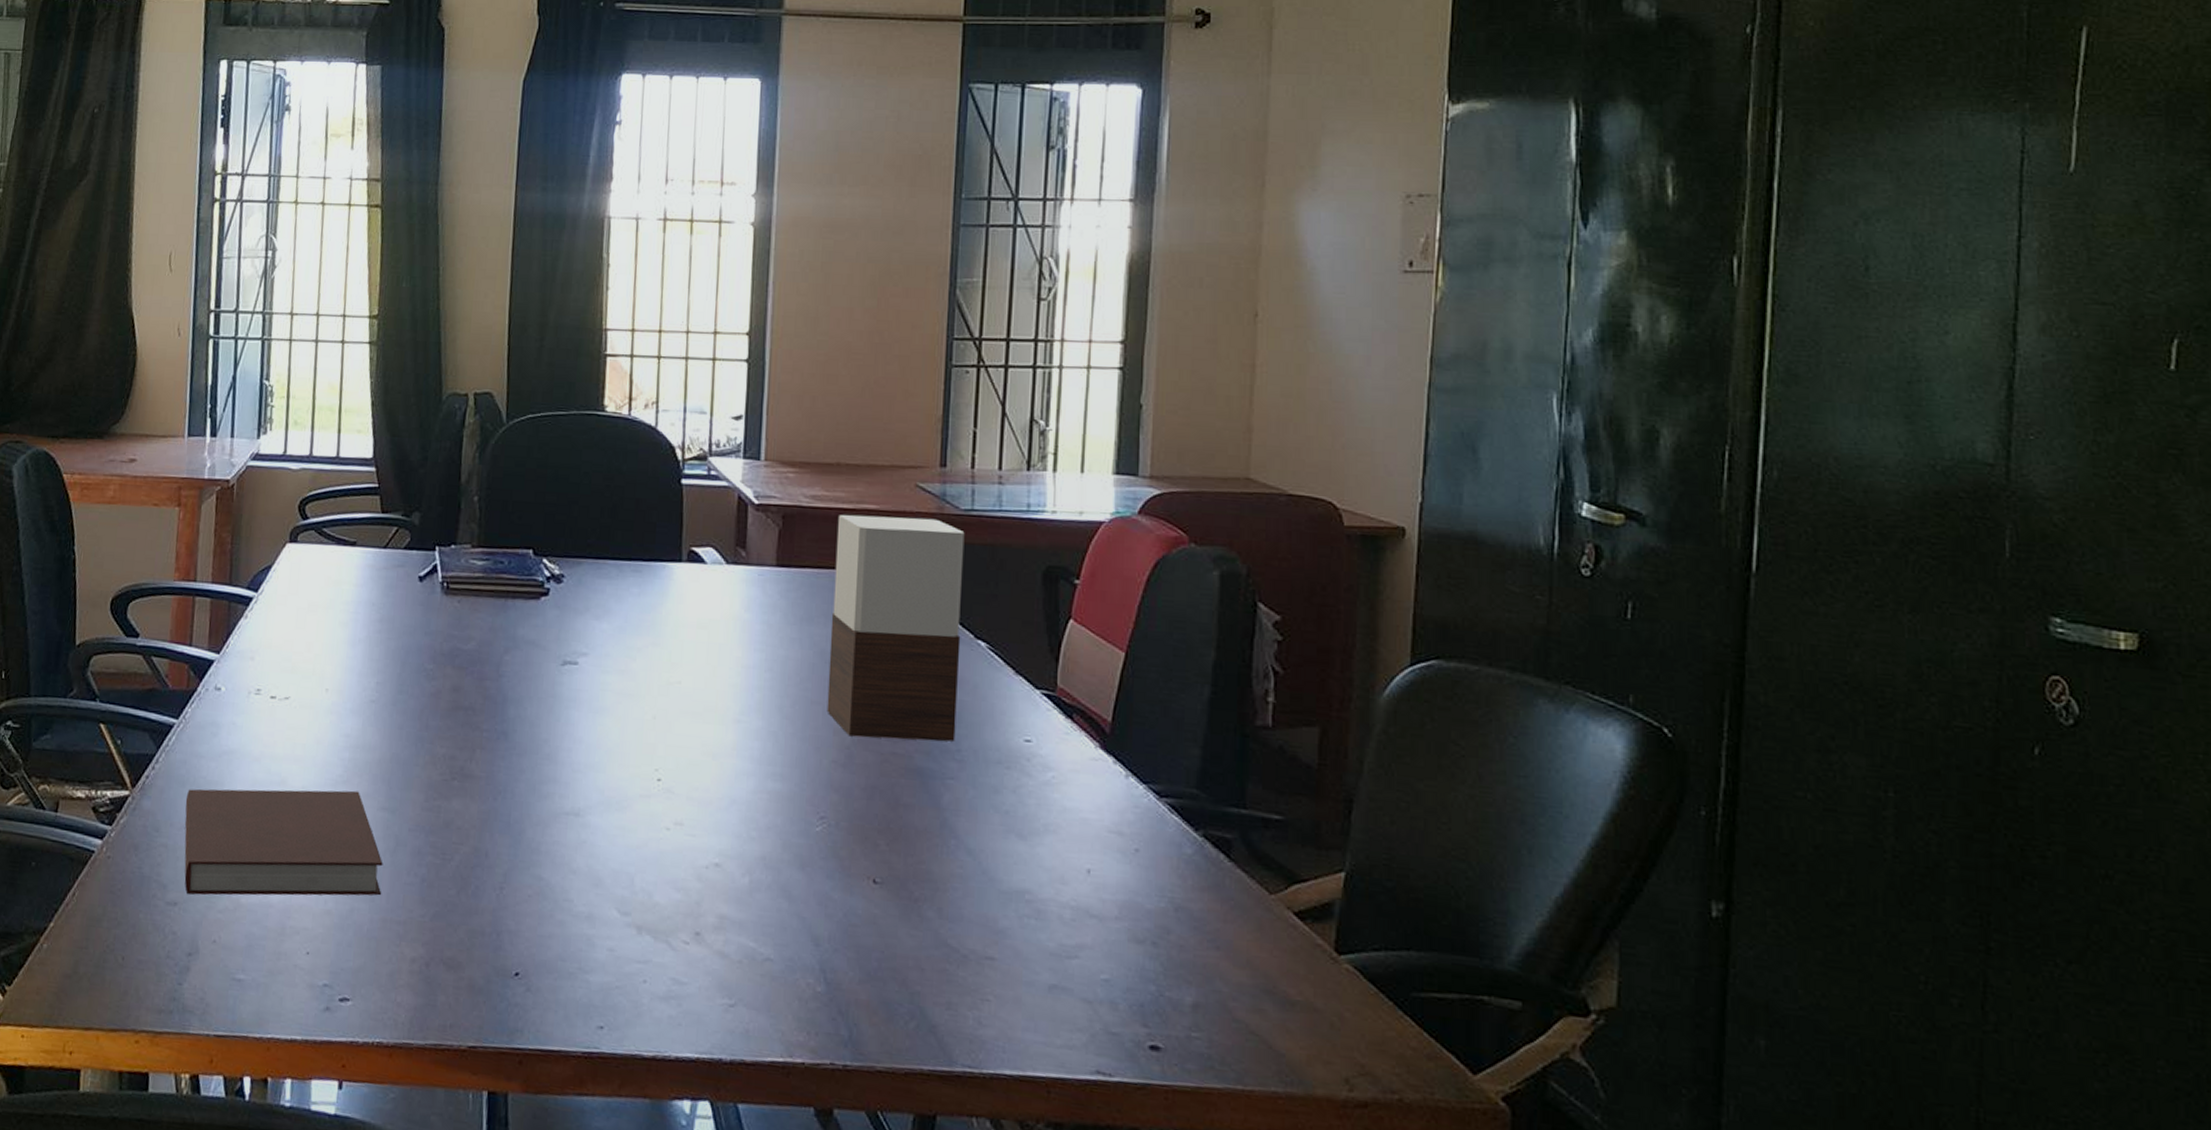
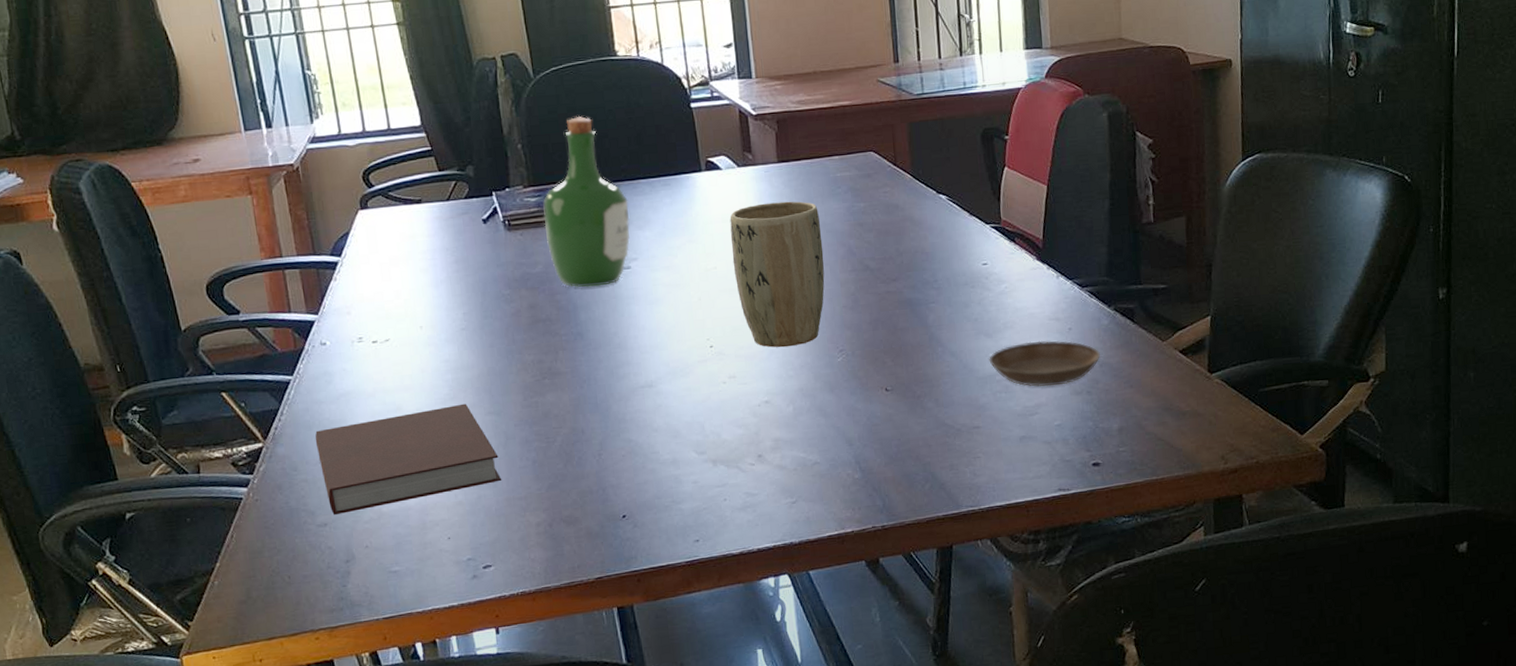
wine bottle: none [486,474,589,680] -> present [543,115,630,287]
plant pot: none [701,613,819,800] -> present [730,201,825,348]
display case: present [827,514,965,742] -> none [820,105,932,285]
saucer: none [1018,856,1176,926] -> present [989,340,1100,387]

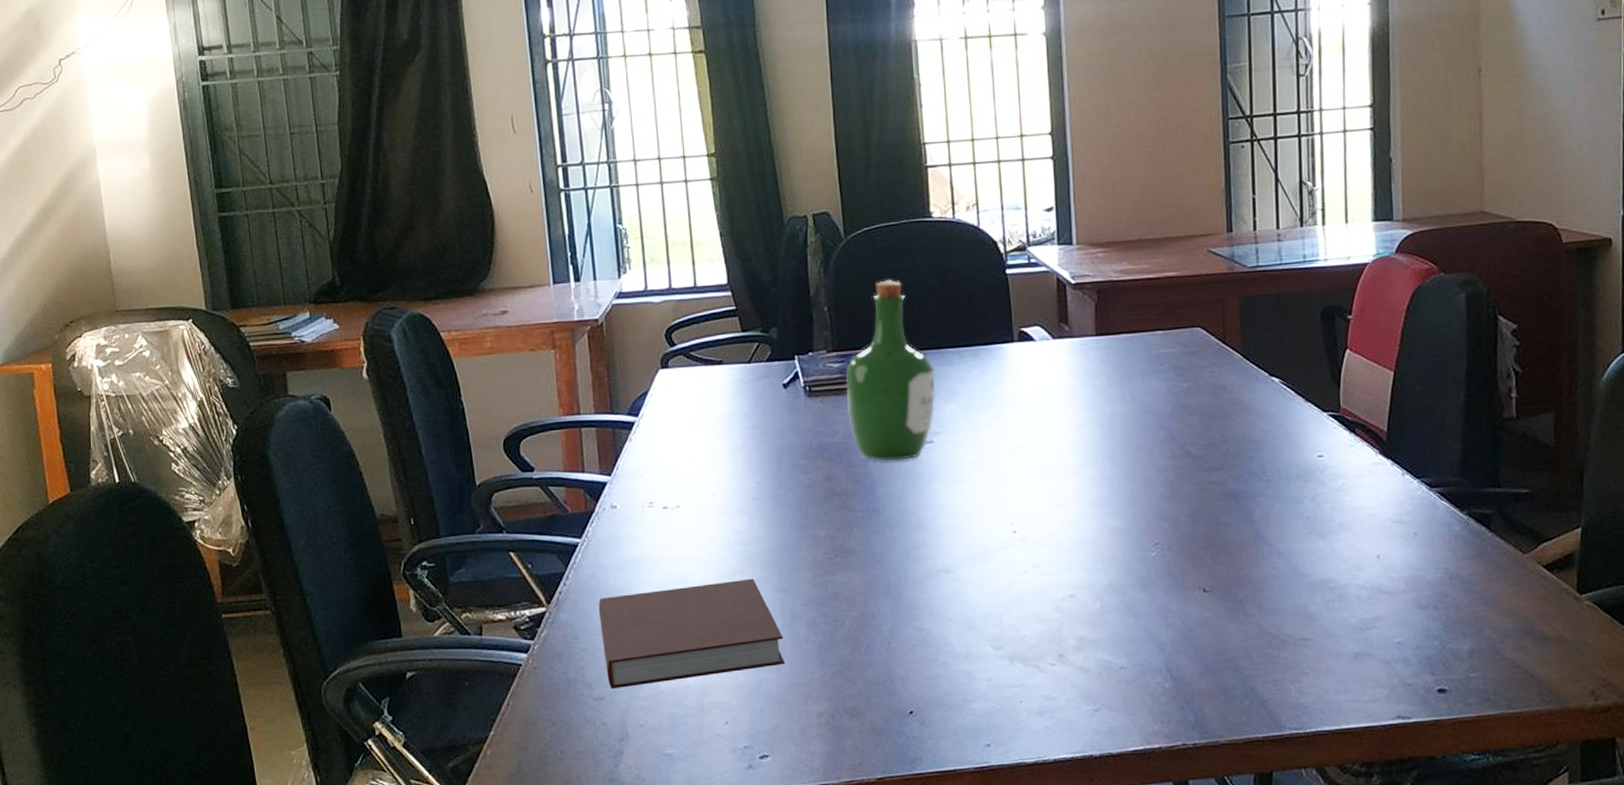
plant pot: present [730,201,825,348] -> none [1041,377,1142,537]
saucer: present [989,340,1100,387] -> none [1321,545,1450,598]

